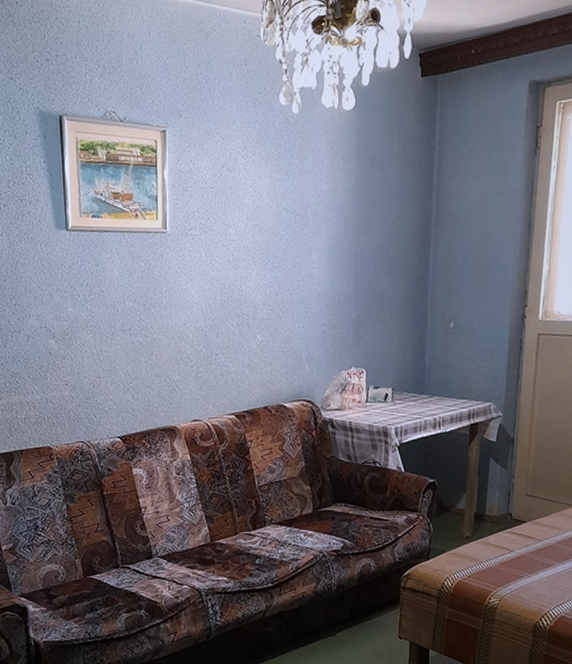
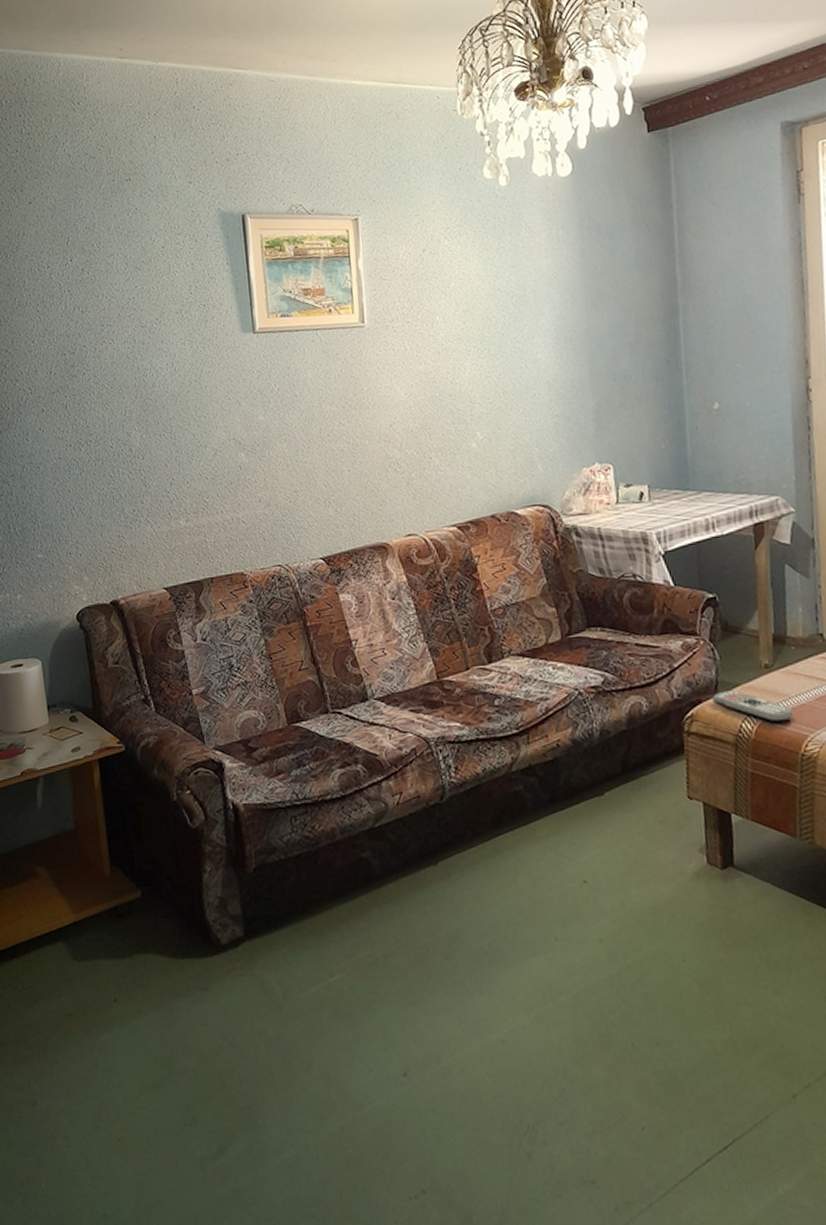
remote control: none [424,555,483,581] -> present [712,690,794,722]

